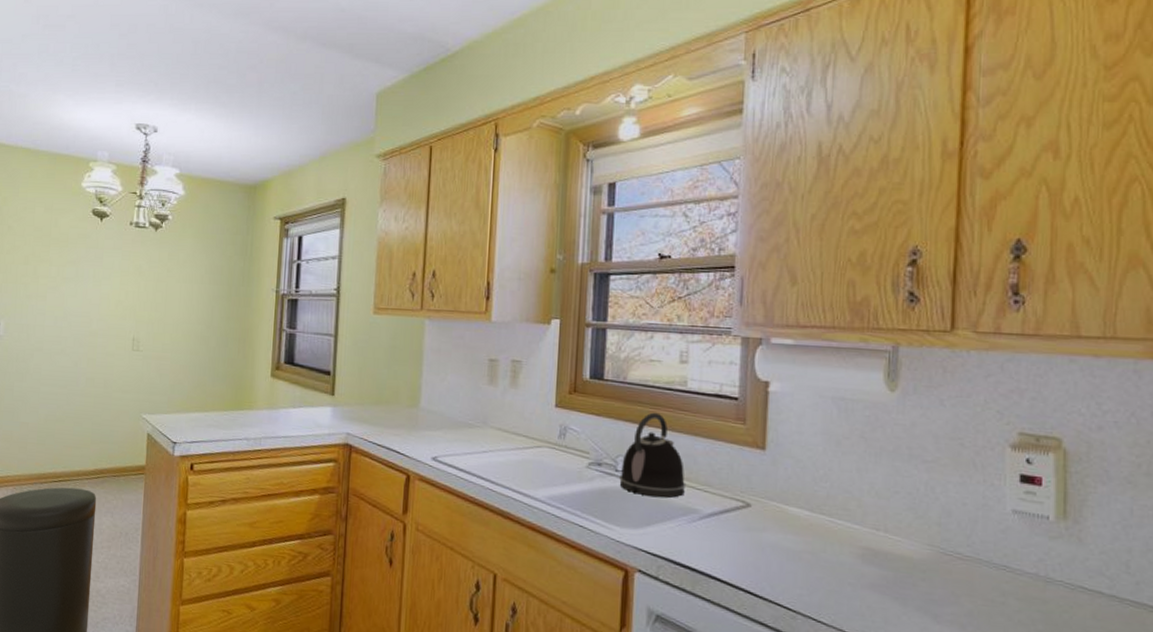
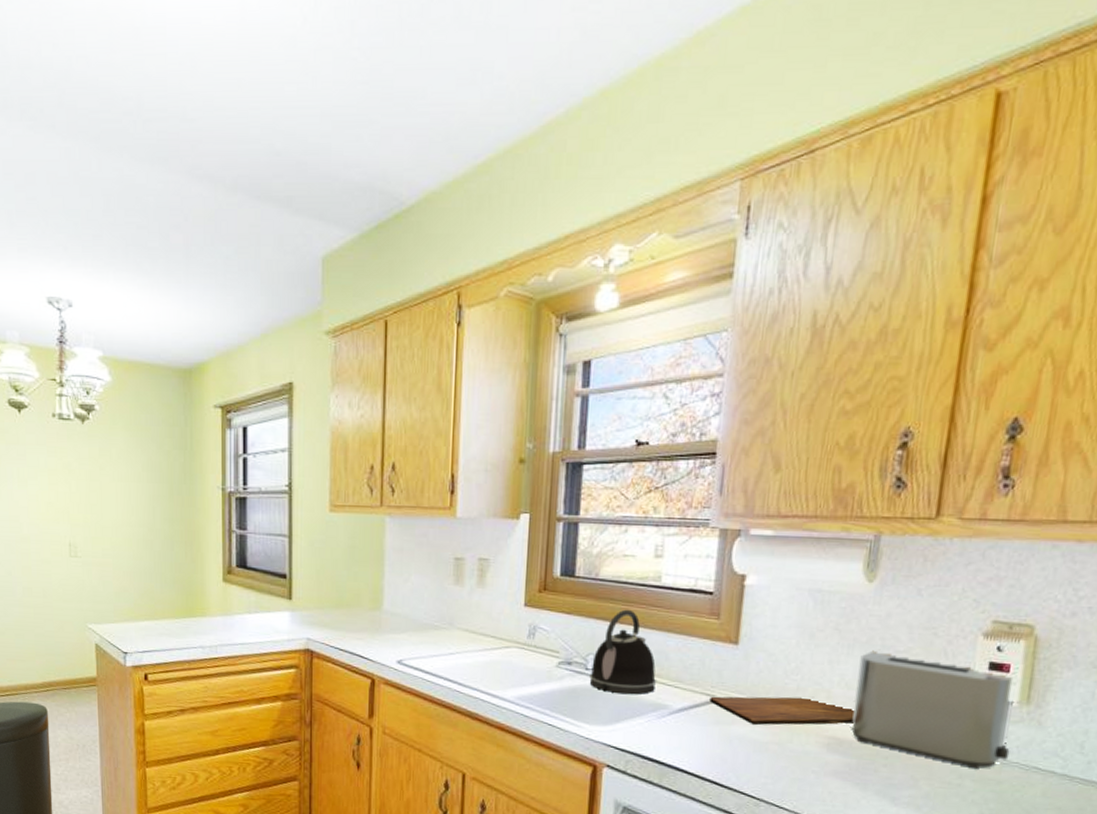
cutting board: none [739,502,888,535] -> present [709,696,855,726]
toaster: none [884,459,1058,586] -> present [850,650,1022,768]

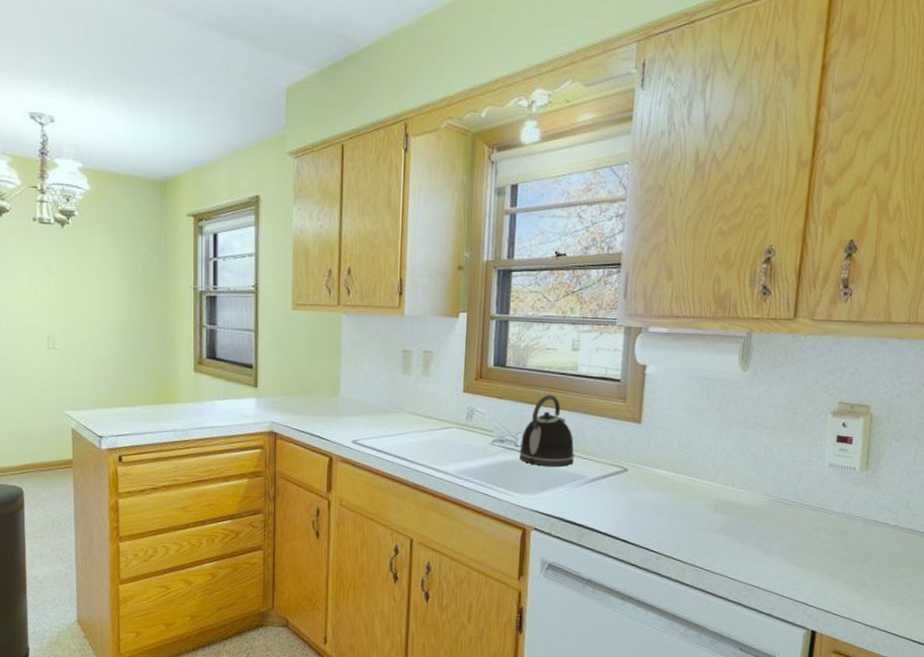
cutting board: present [709,696,855,726] -> none [618,466,735,492]
toaster: present [850,650,1022,768] -> none [731,427,862,523]

